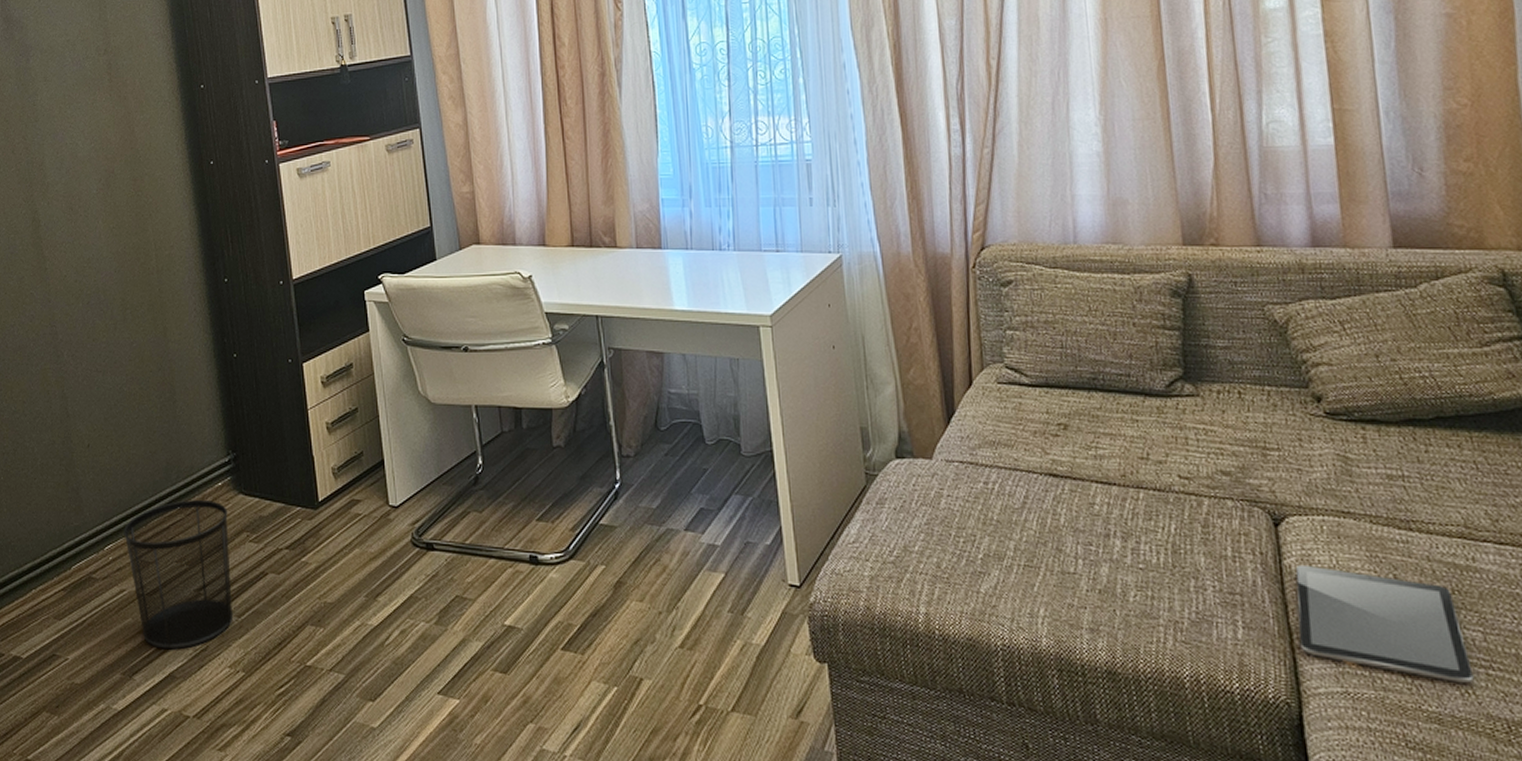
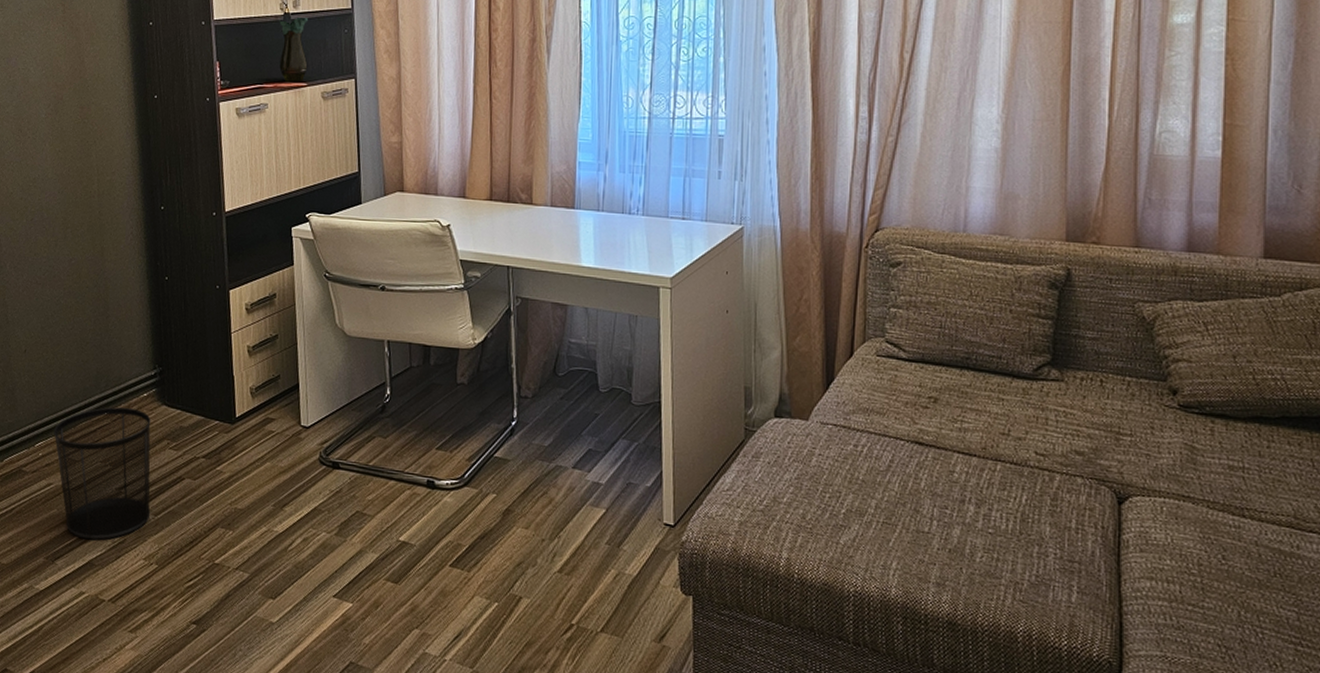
vase: none [336,69,369,137] -> present [279,18,308,82]
tablet: present [1295,564,1474,683] -> none [1127,540,1283,657]

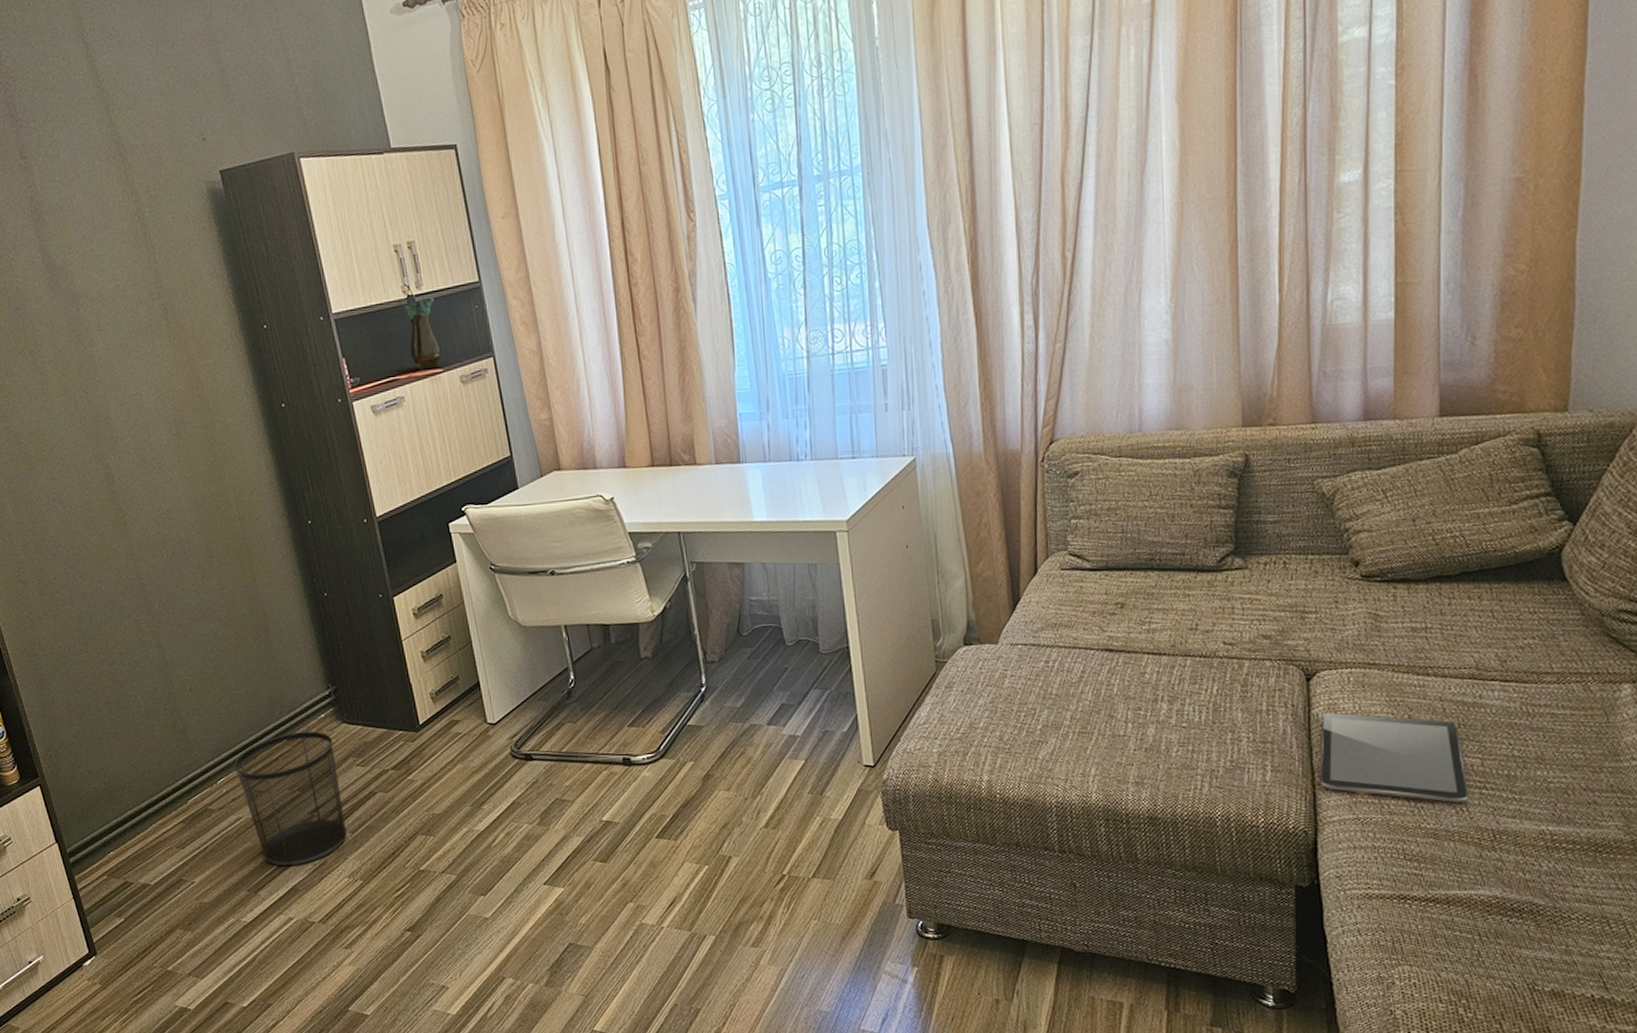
tablet: none [1127,540,1283,657] -> present [1320,712,1469,803]

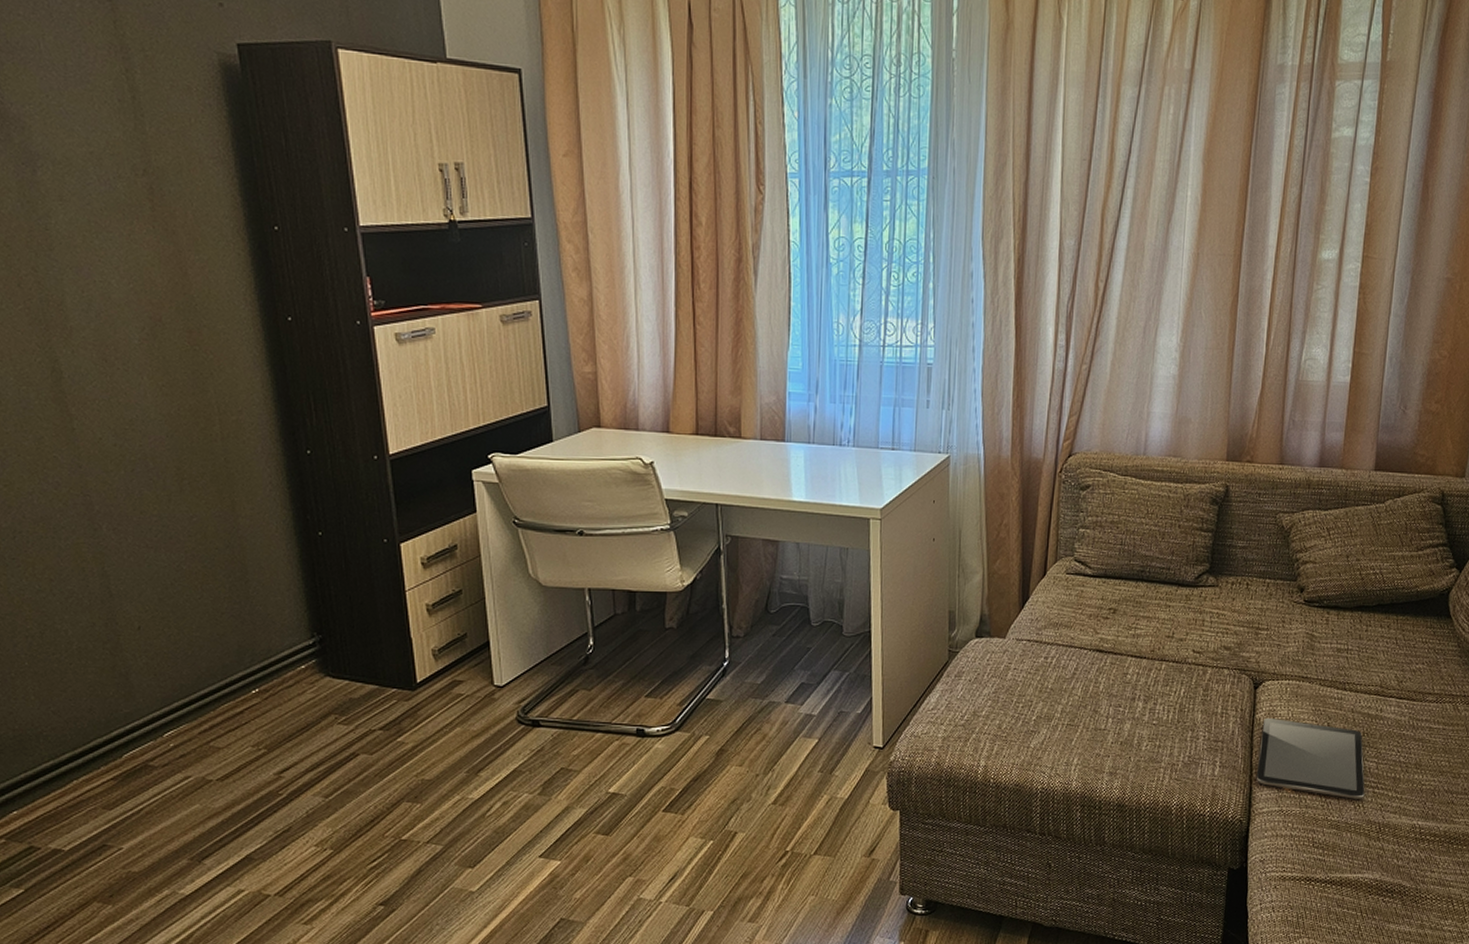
waste bin: present [234,731,348,867] -> none [187,684,320,833]
vase: present [403,298,442,371] -> none [443,227,482,303]

